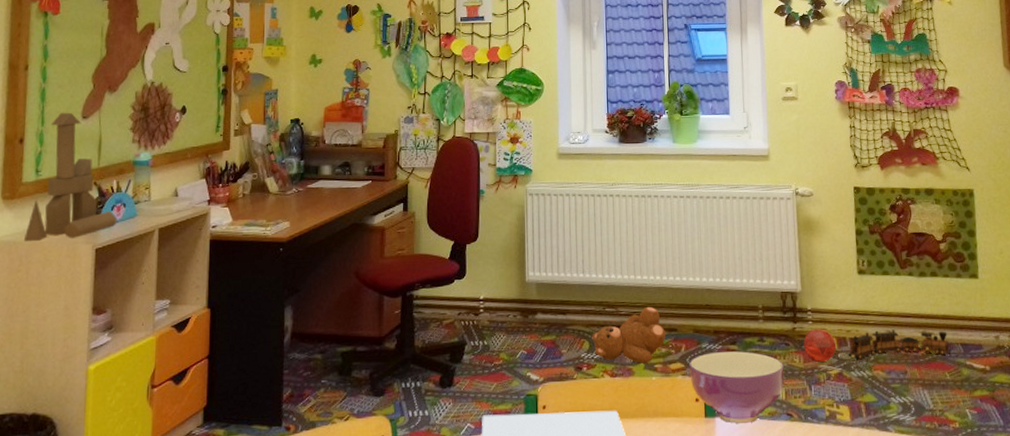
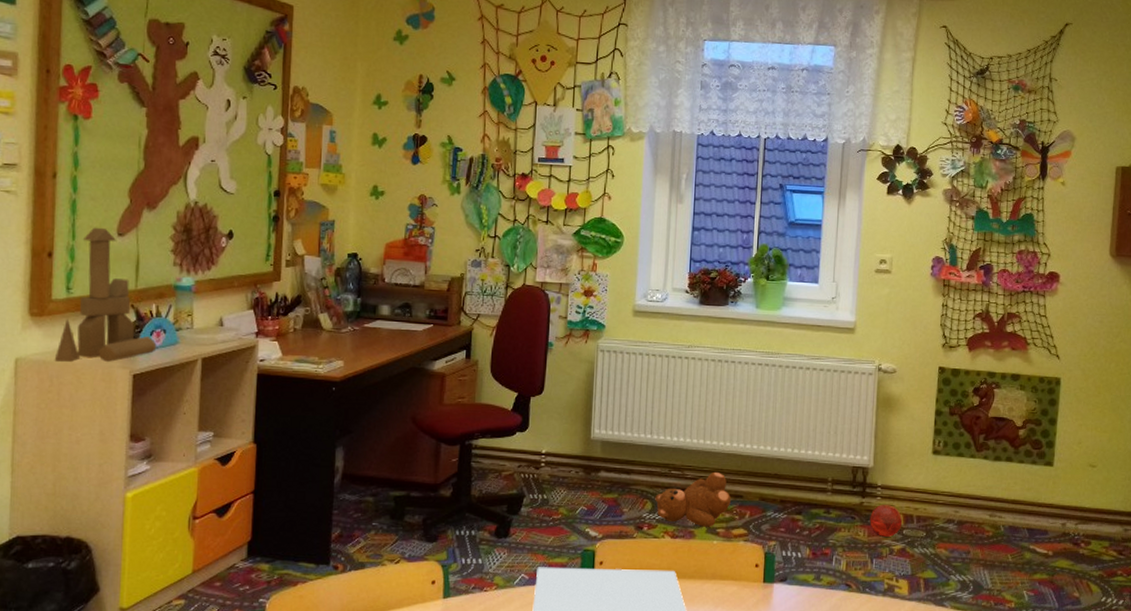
bowl: present [689,350,785,424] -> none [751,520,847,590]
toy train: present [848,329,951,360] -> none [913,510,1017,538]

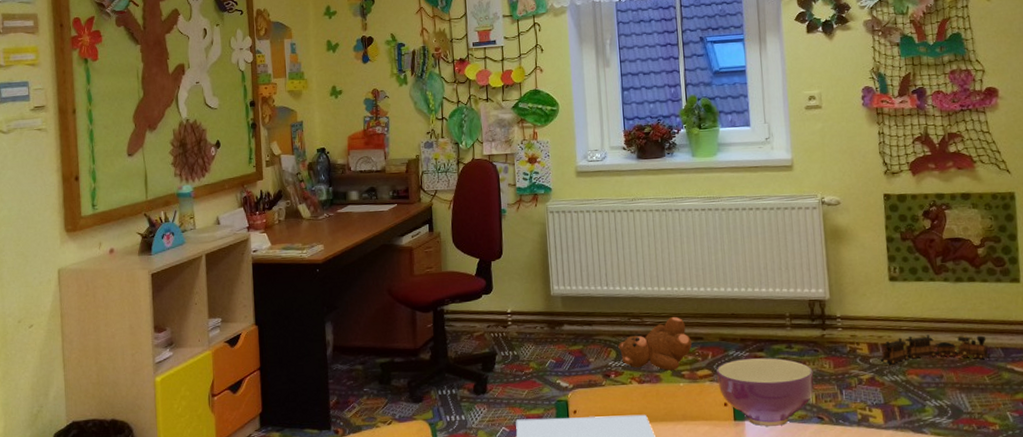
toy blocks: present [54,227,157,363] -> none [88,150,168,270]
bowl: none [751,520,847,590] -> present [716,357,814,427]
ball: present [869,504,903,537] -> none [833,334,868,367]
toy train: none [913,510,1017,538] -> present [880,335,991,365]

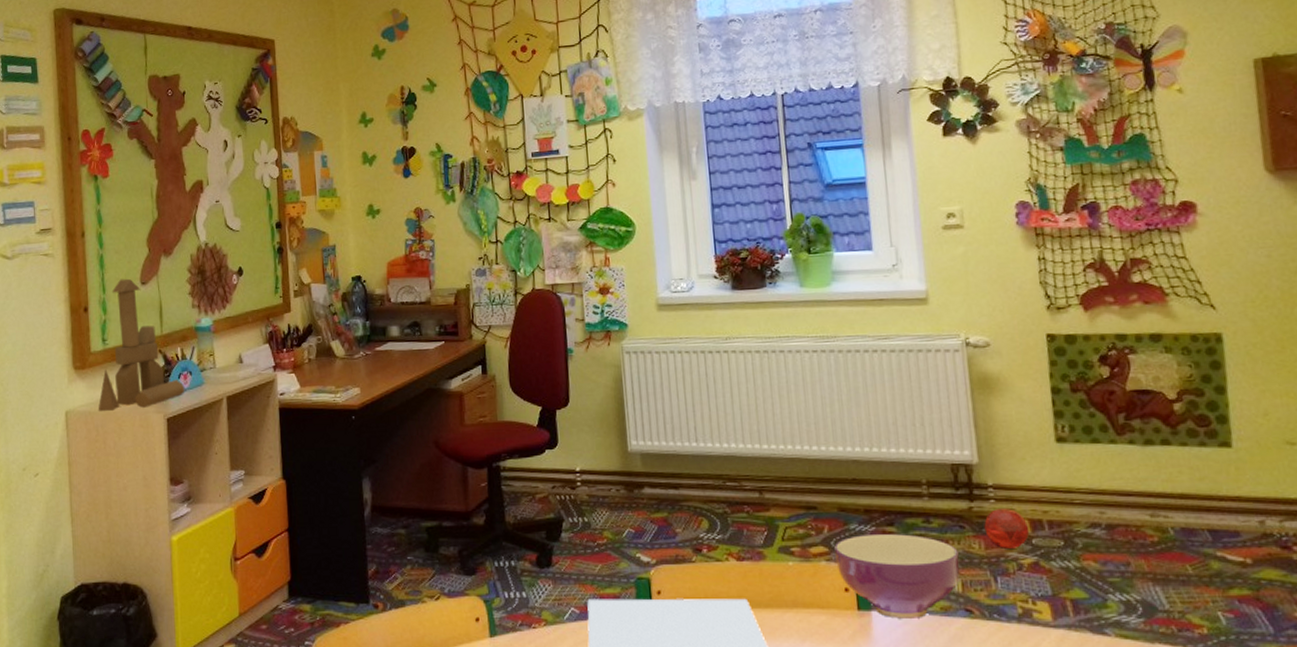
toy blocks: none [88,150,168,270] -> present [98,278,185,412]
teddy bear: present [618,316,692,372] -> none [711,480,803,547]
ball: none [833,334,868,367] -> present [984,507,1030,548]
toy train: present [880,335,991,365] -> none [1045,511,1194,547]

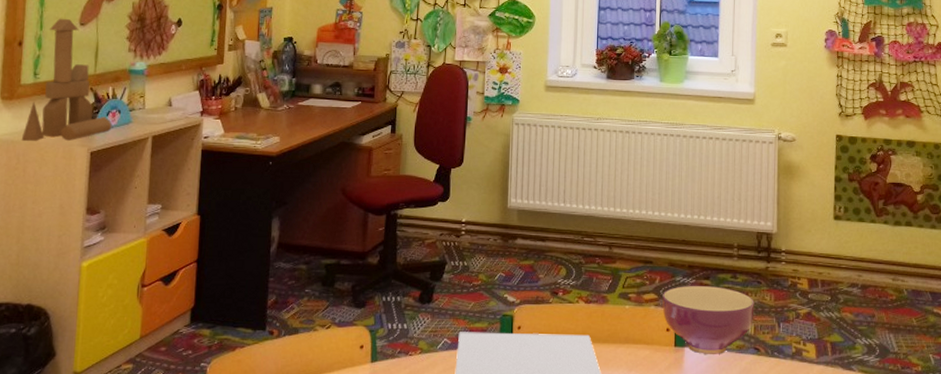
ball: present [984,507,1030,548] -> none [775,268,808,301]

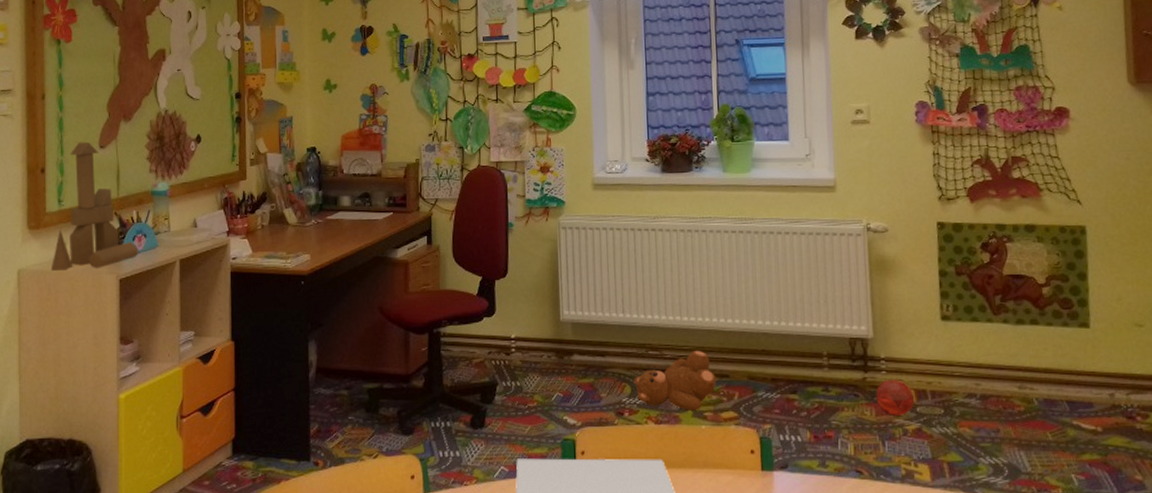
teddy bear: none [569,238,641,293] -> present [634,350,716,412]
bowl: present [662,285,754,354] -> none [743,400,853,479]
ball: none [775,268,808,301] -> present [875,378,915,416]

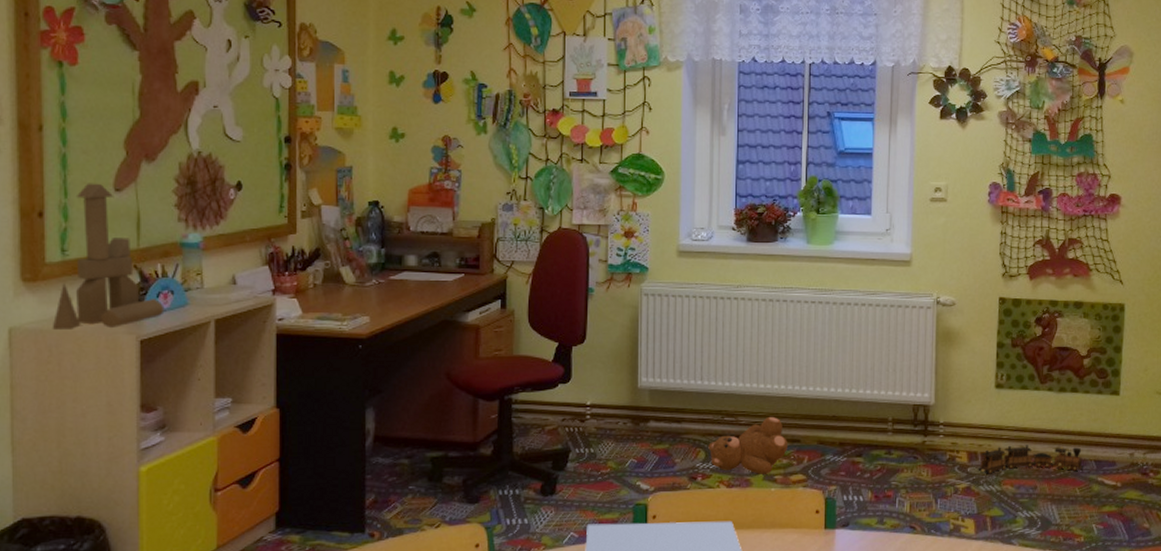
ball: present [875,378,915,416] -> none [933,441,967,476]
toy train: none [928,383,1054,415] -> present [978,445,1084,474]

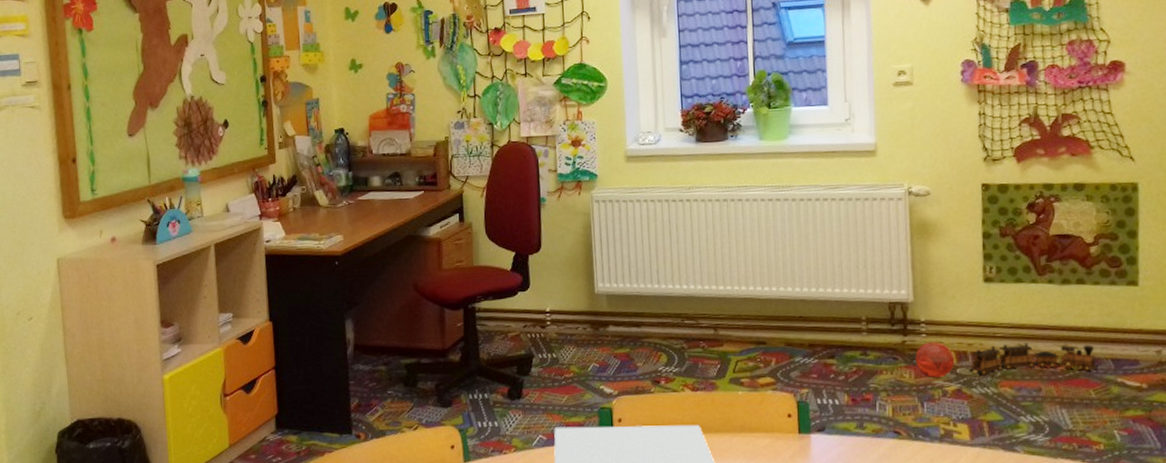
toy blocks: present [52,183,165,331] -> none [88,130,174,259]
teddy bear: present [708,416,787,476] -> none [670,318,753,379]
ball: none [933,441,967,476] -> present [915,341,955,377]

